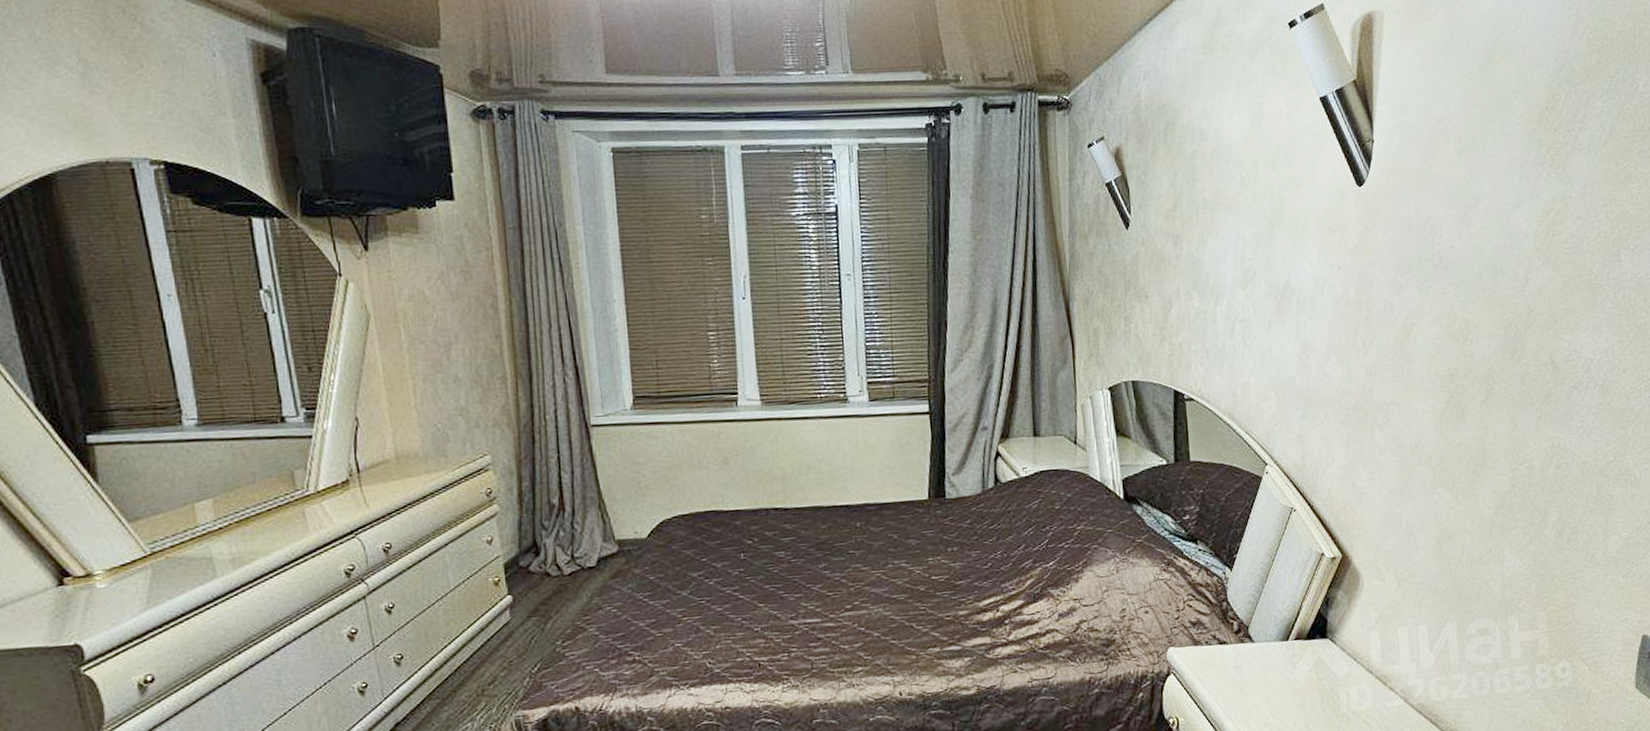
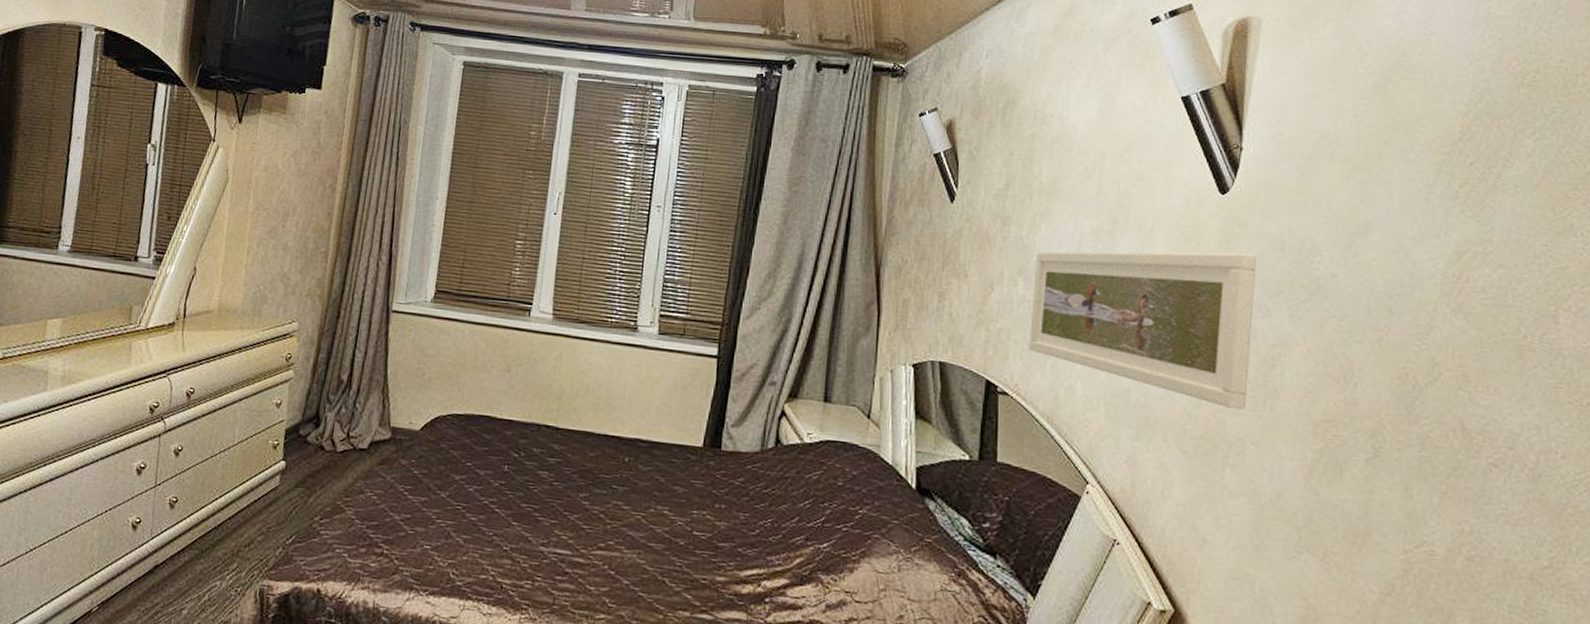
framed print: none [1206,237,1391,379] -> present [1029,251,1257,411]

